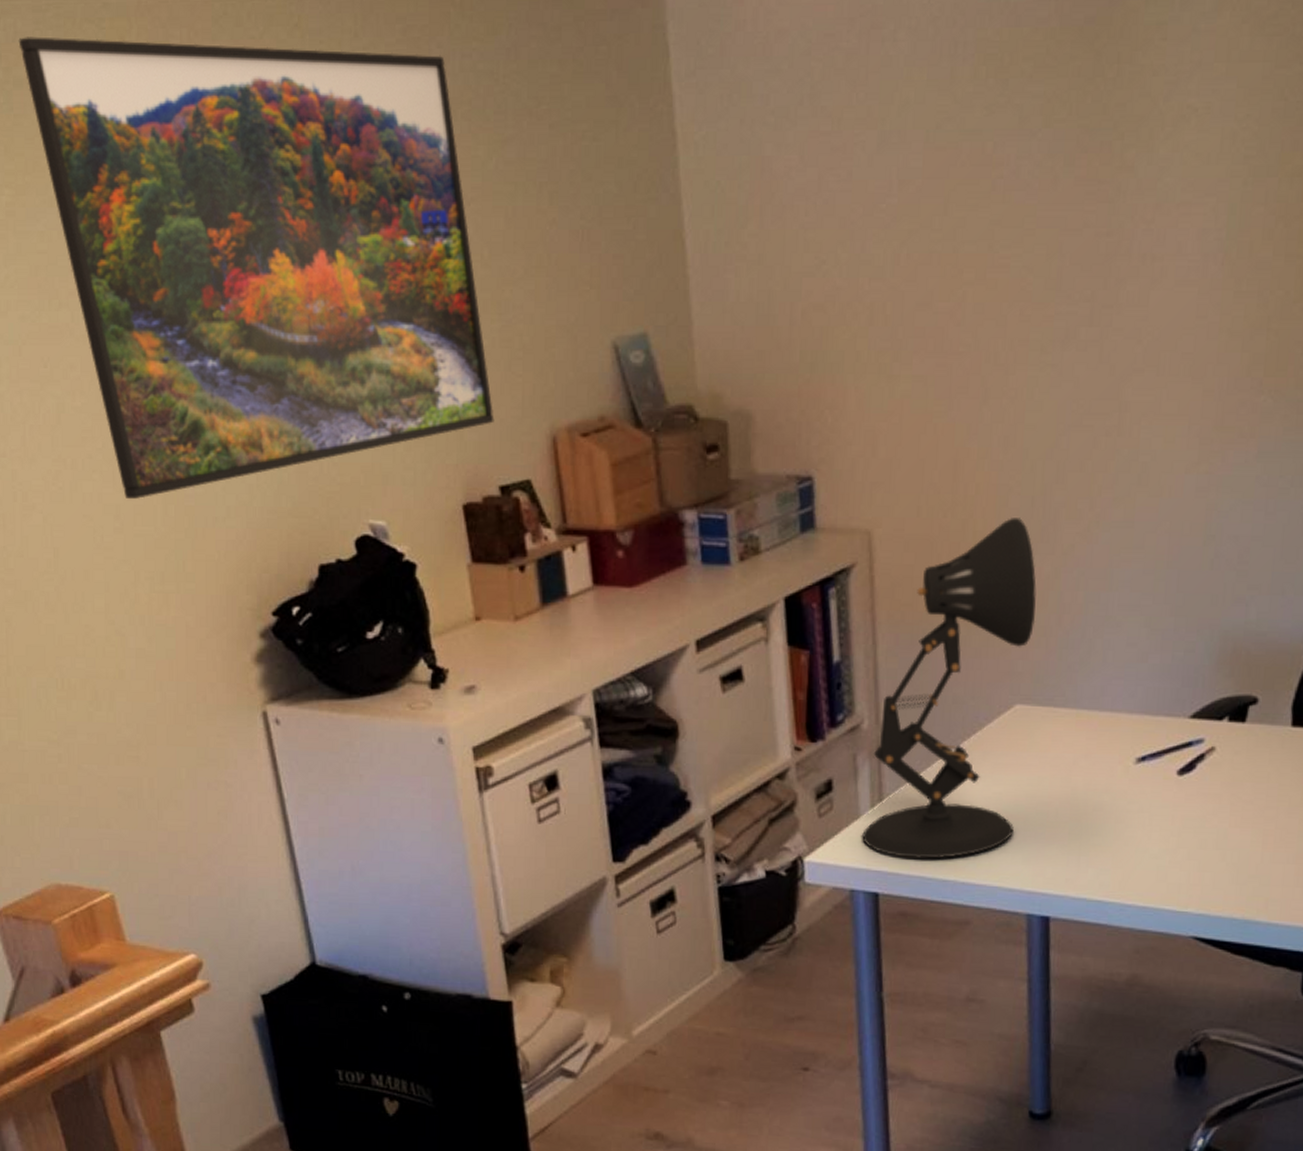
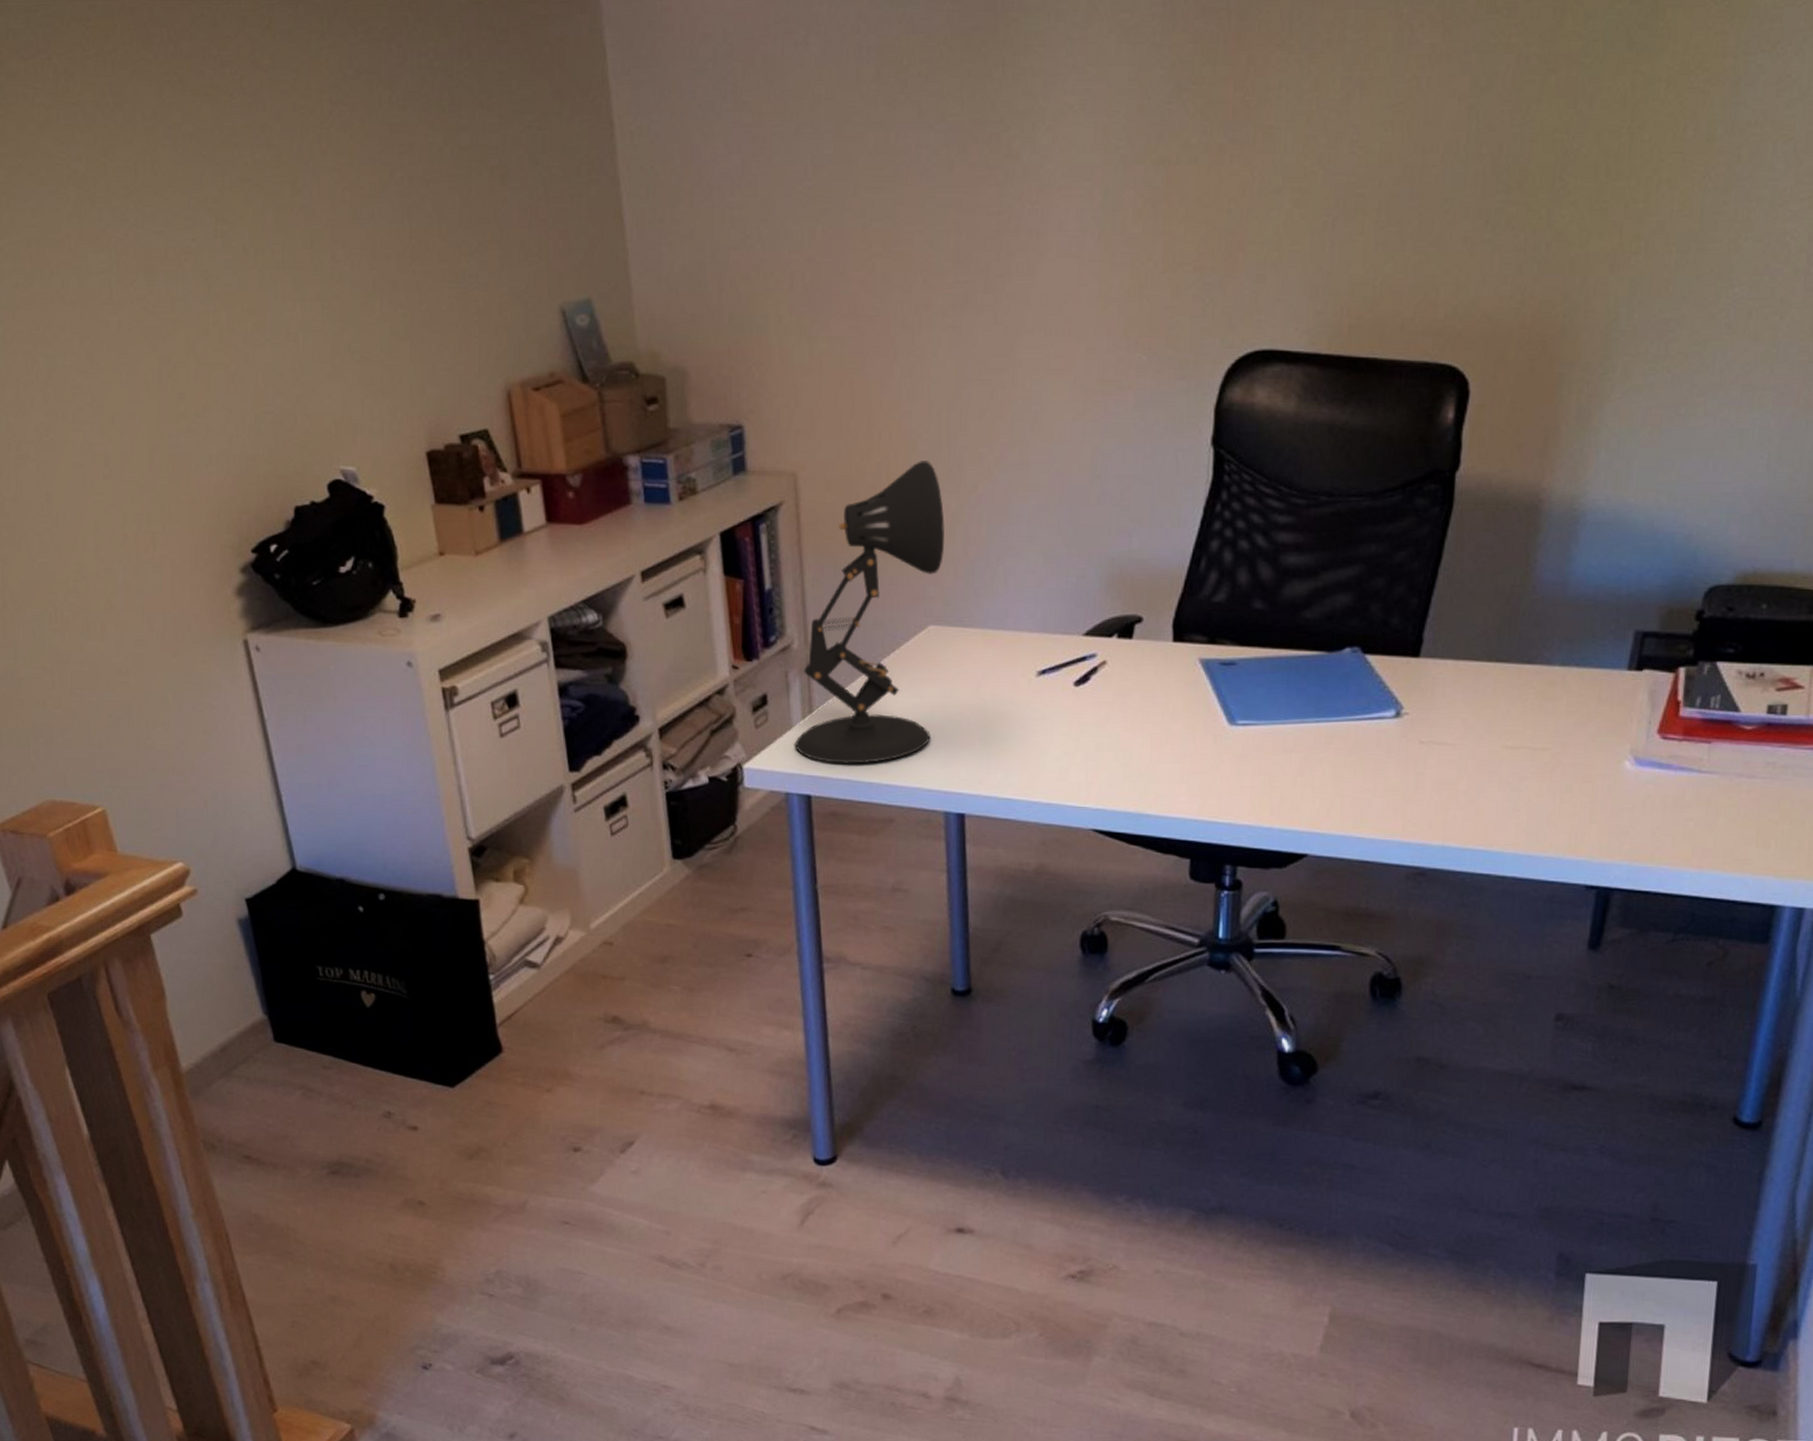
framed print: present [18,36,494,500] -> none [10,34,454,449]

